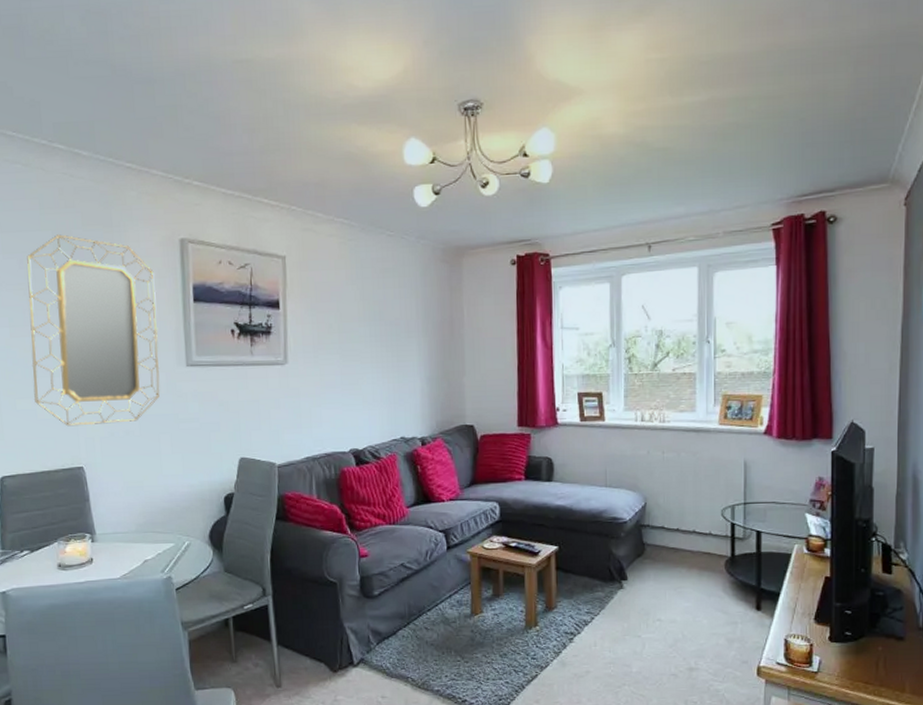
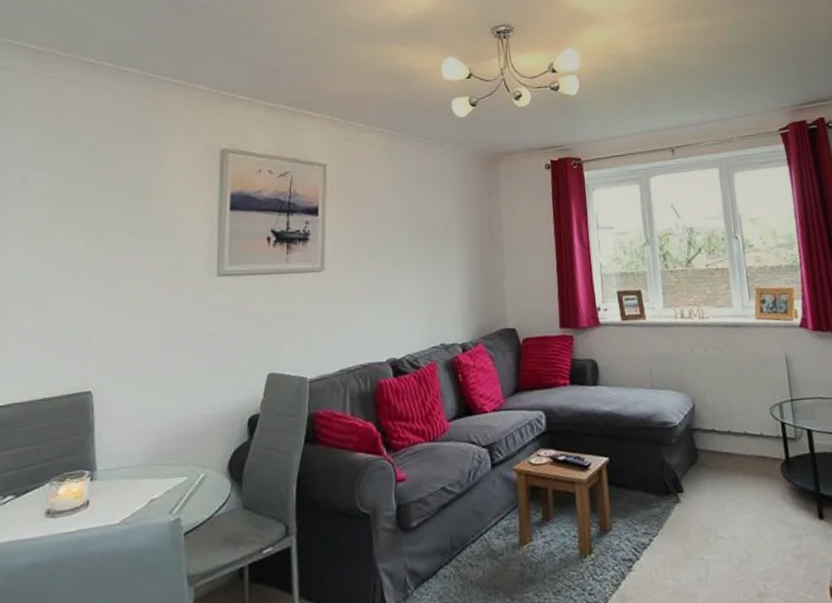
home mirror: present [27,234,160,427] -> none [45,146,191,346]

